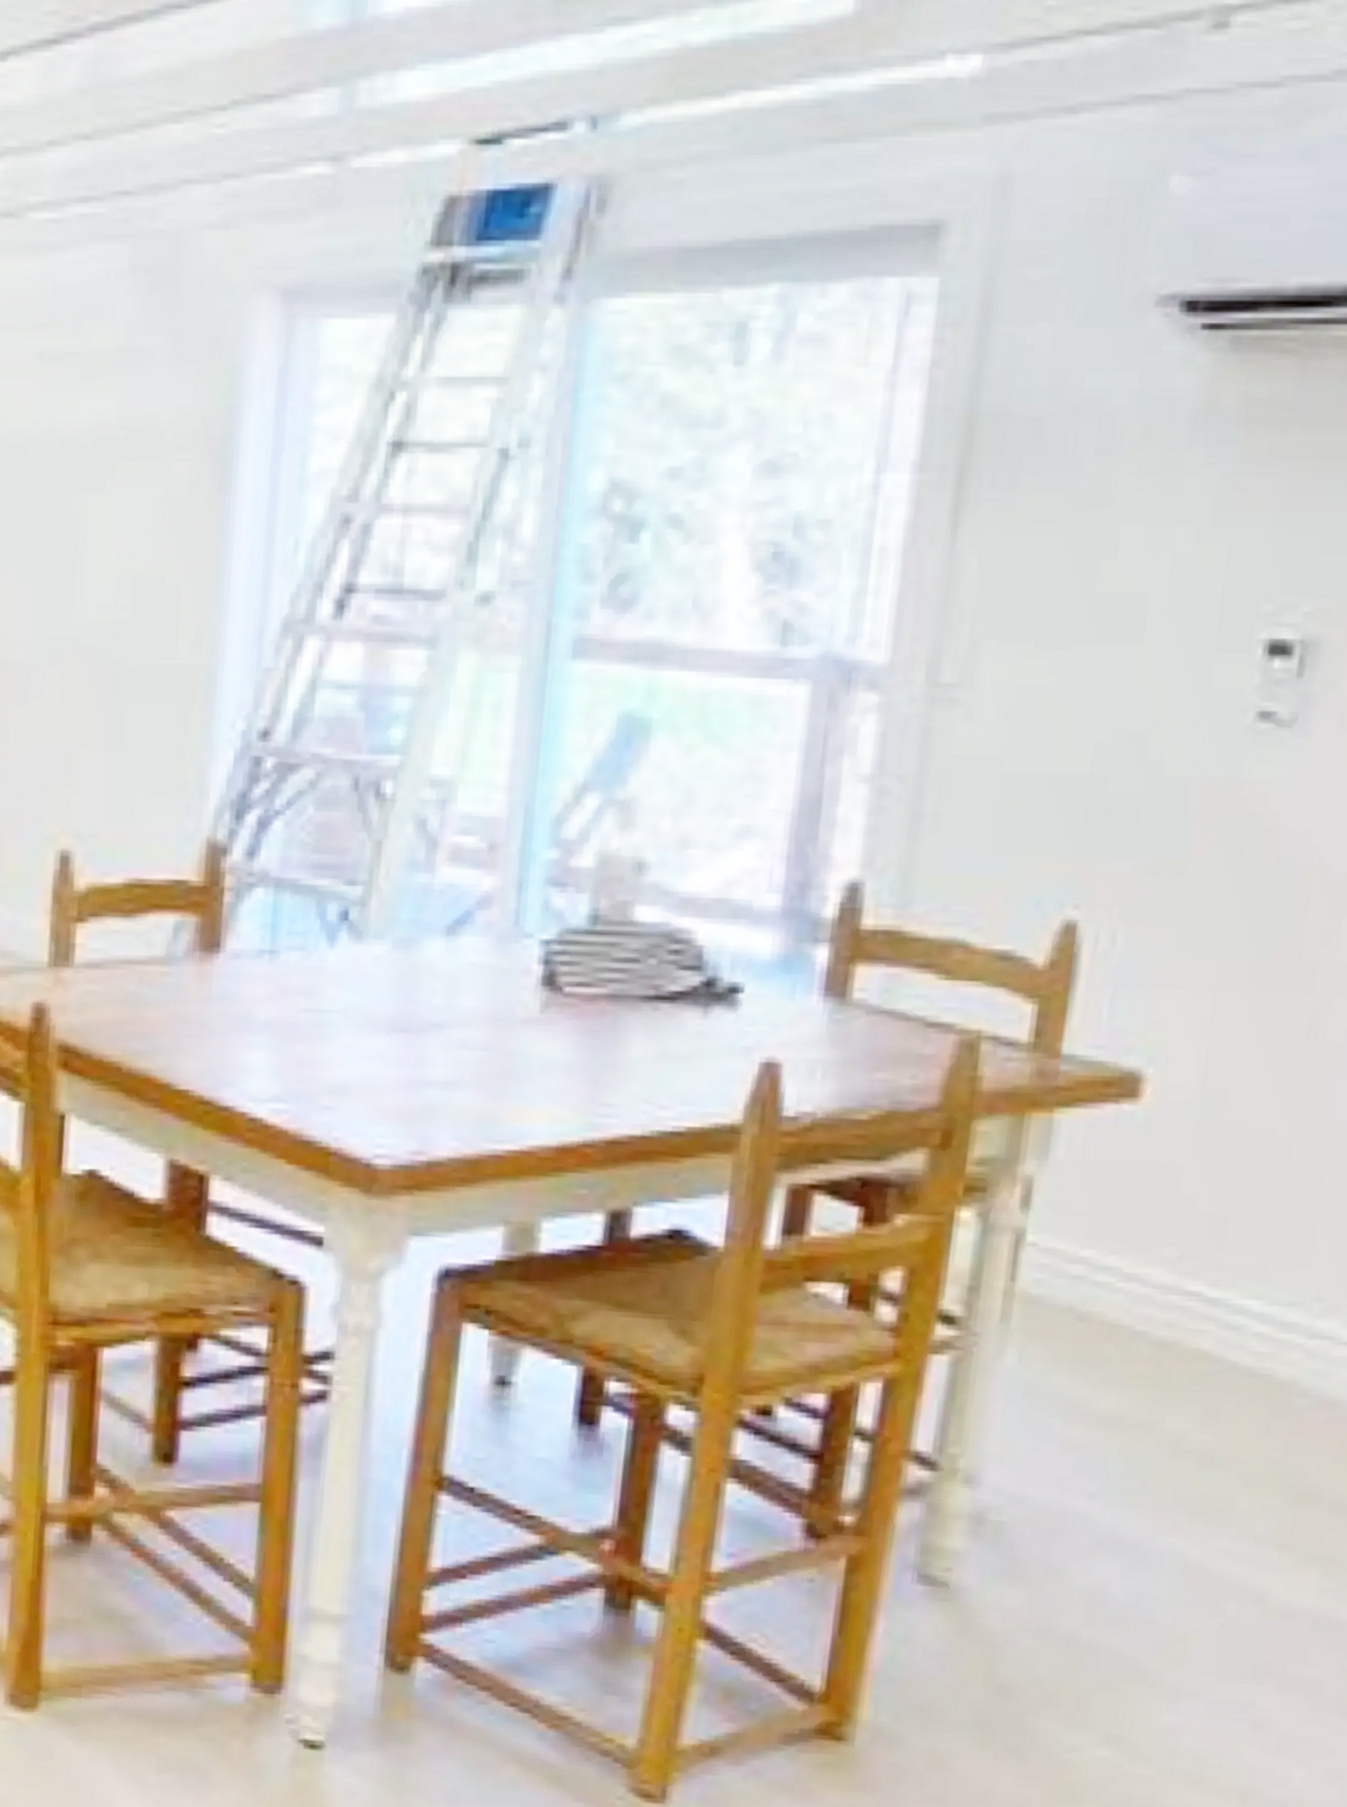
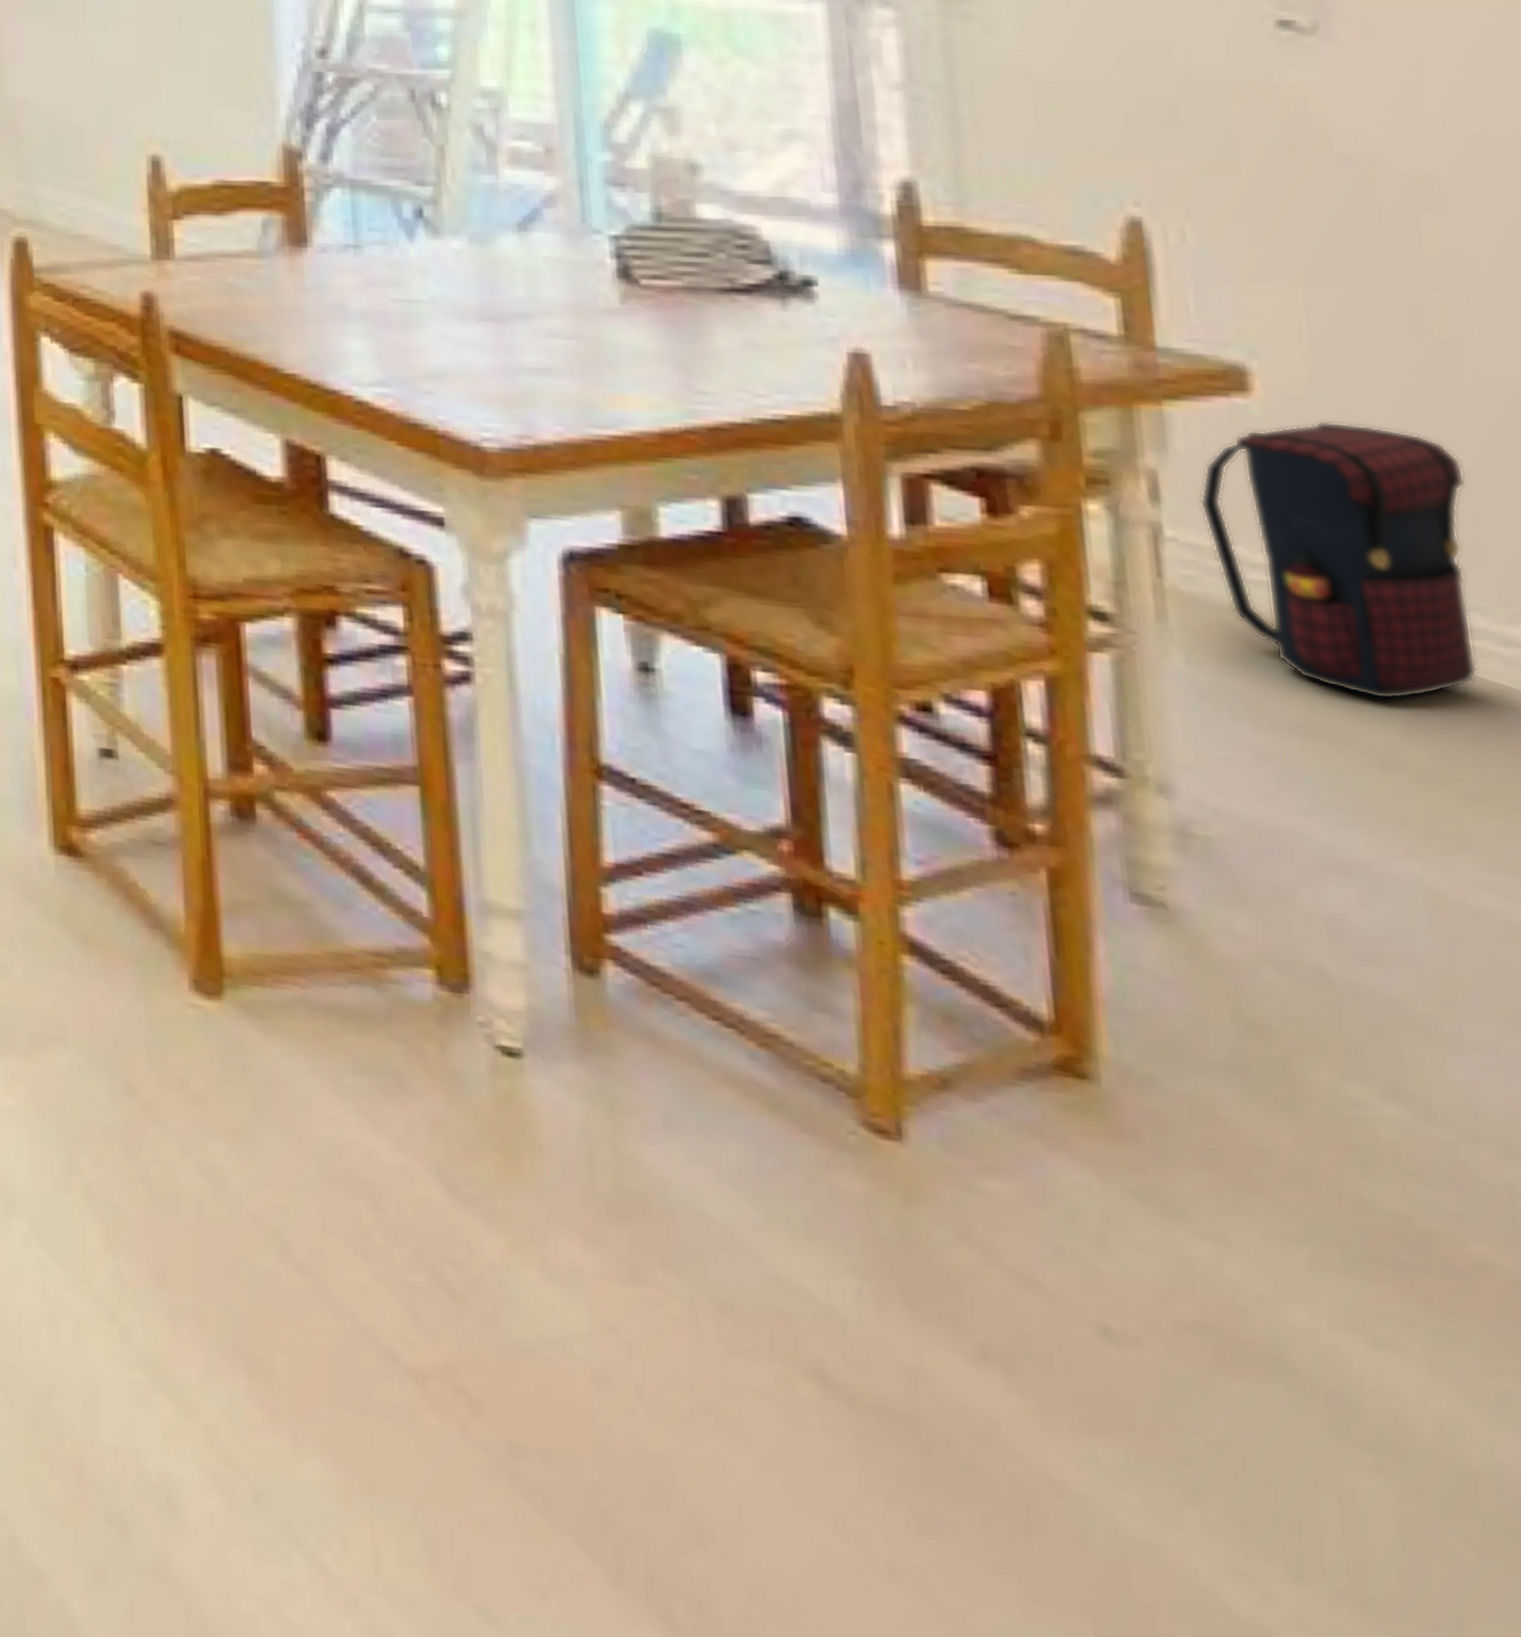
satchel: none [1066,1127,1318,1391] -> present [1199,421,1479,700]

